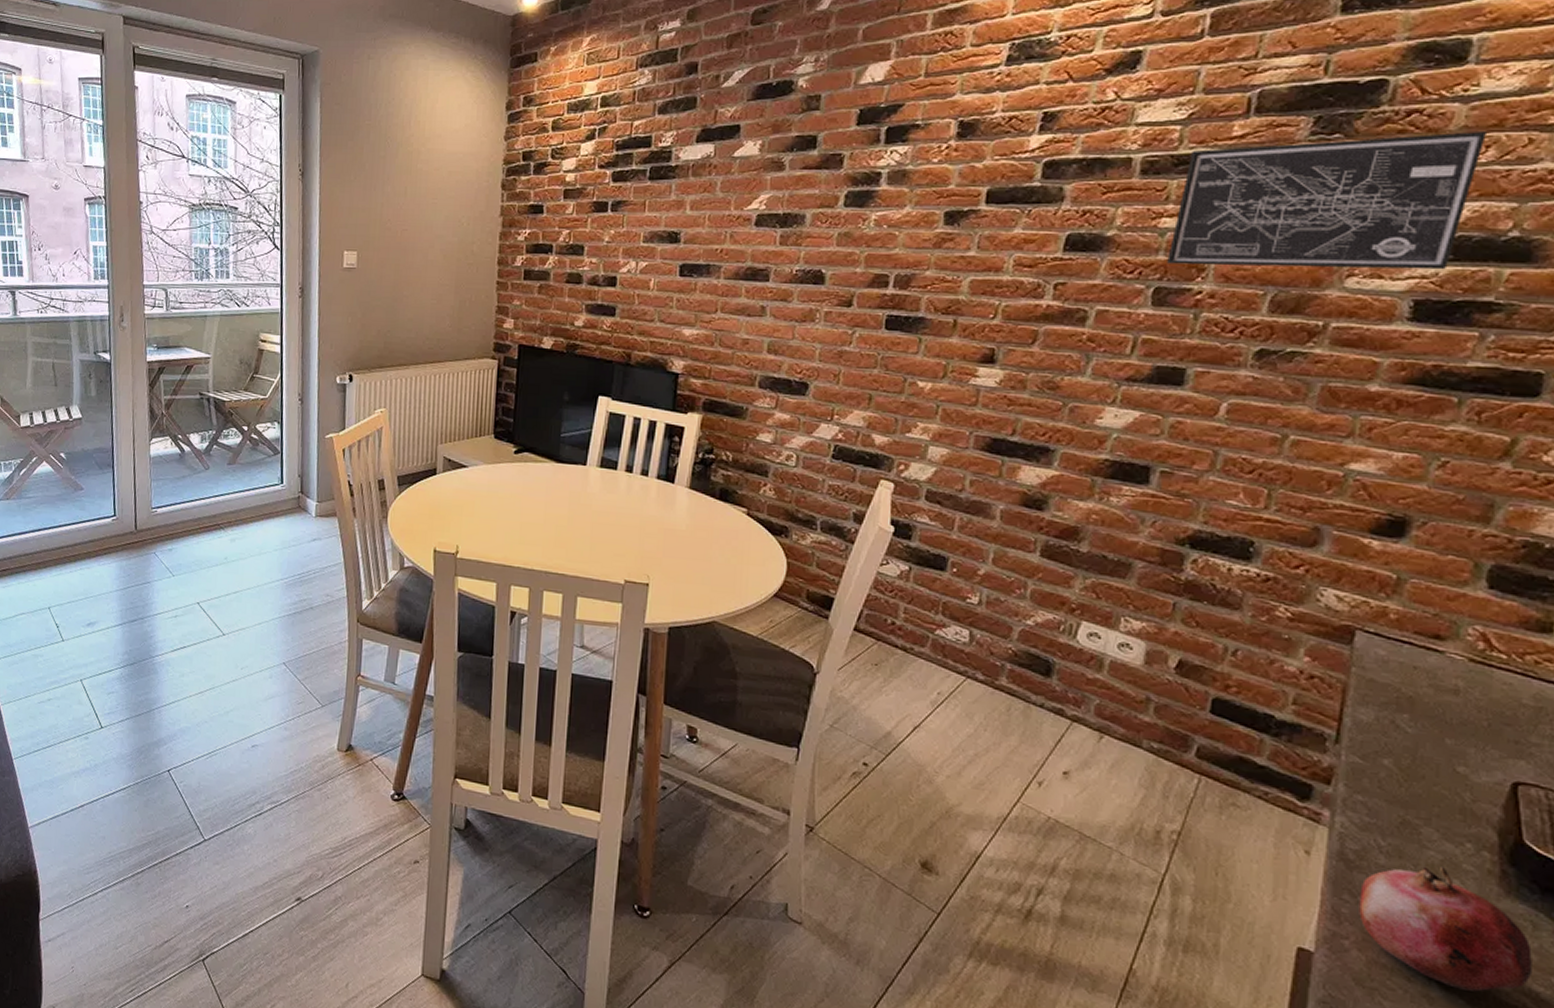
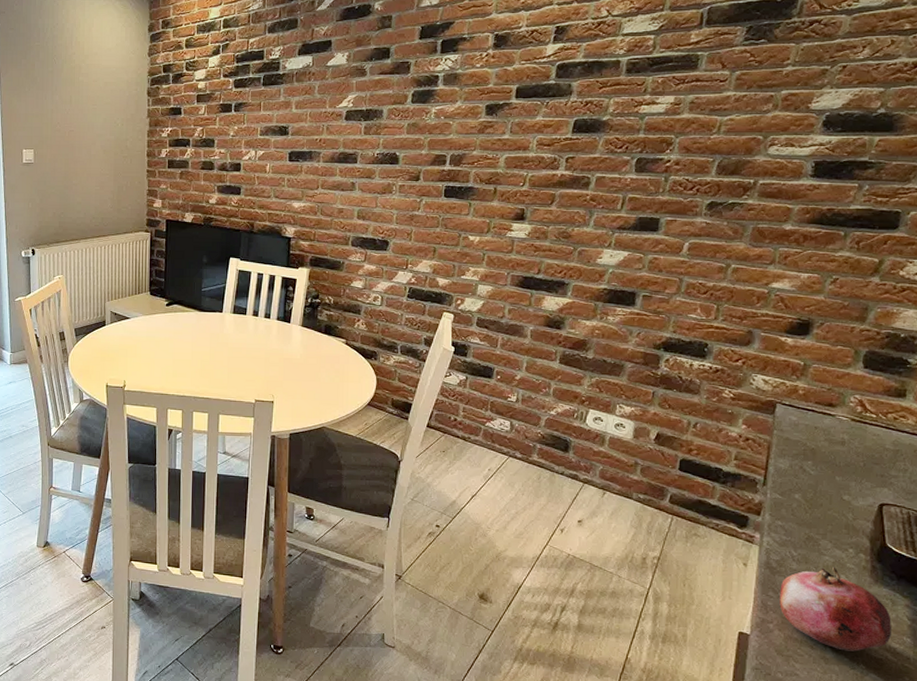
wall art: present [1167,132,1486,270] -> none [646,36,863,141]

